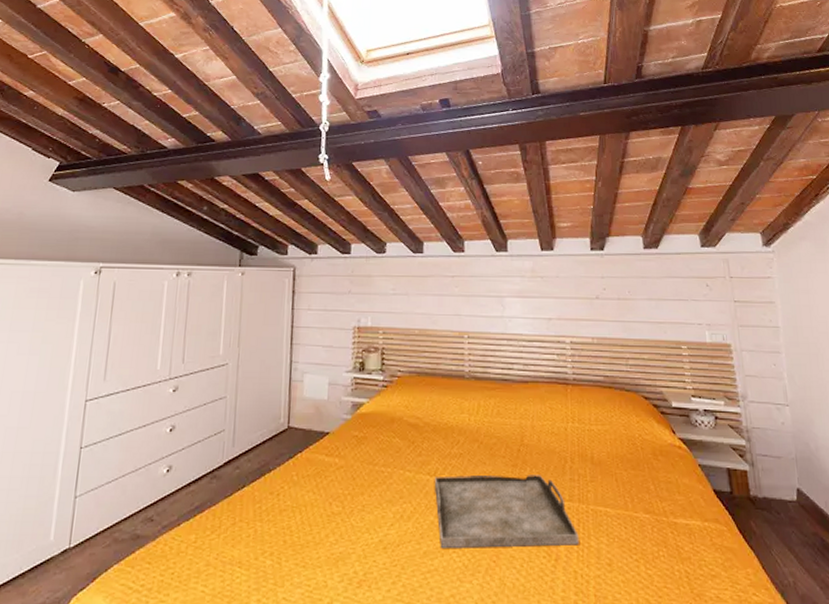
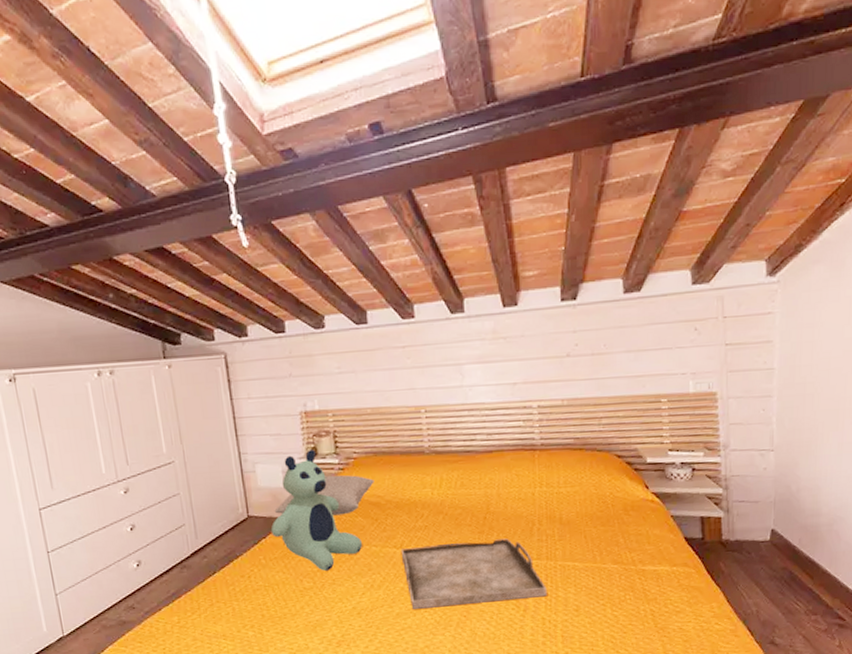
bear: none [308,364,396,494] -> present [270,449,362,571]
pillow: none [315,392,415,434] -> present [274,474,374,516]

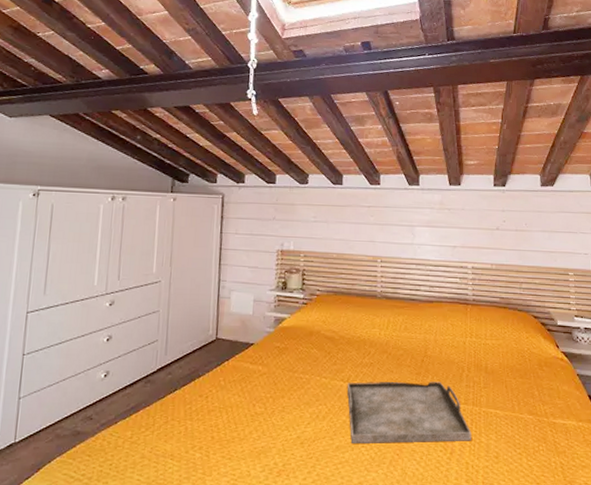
bear: present [270,449,362,571] -> none [234,284,314,397]
pillow: present [274,474,374,516] -> none [240,308,332,346]

